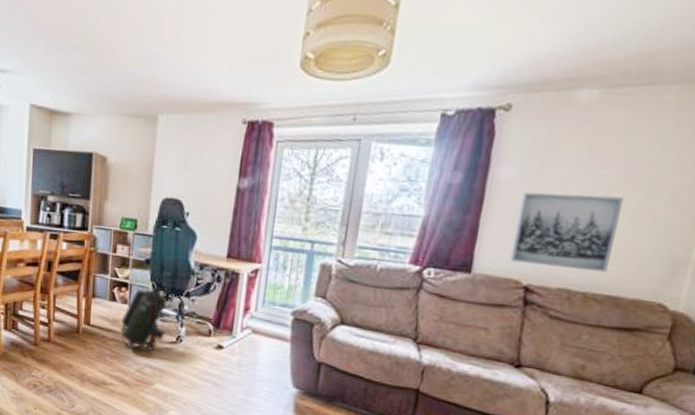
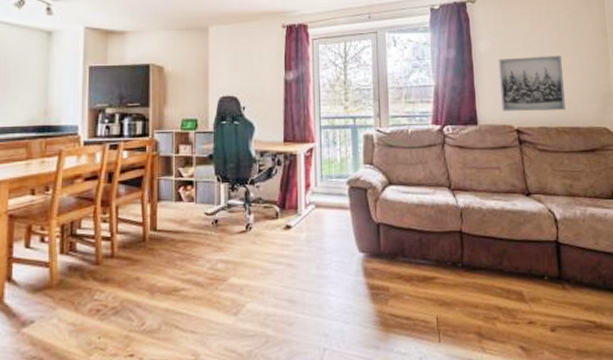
backpack: present [120,286,167,352] -> none [188,179,234,247]

